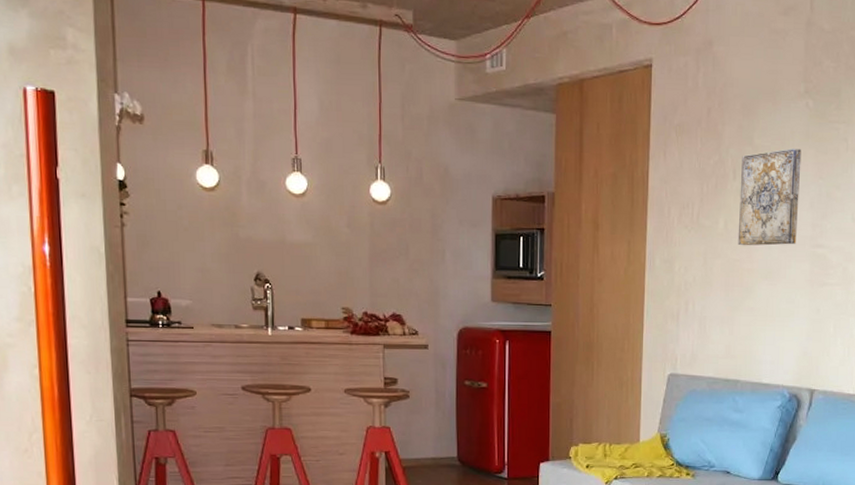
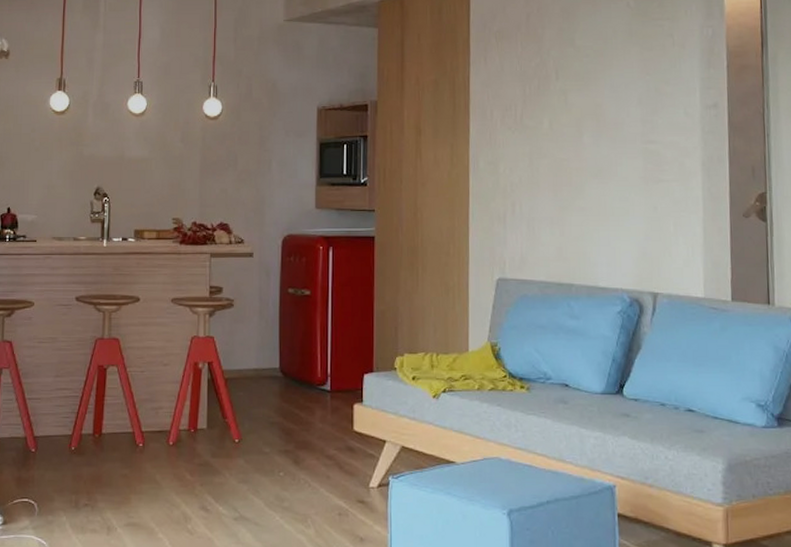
wall art: present [737,148,802,246] -> none [563,46,627,145]

